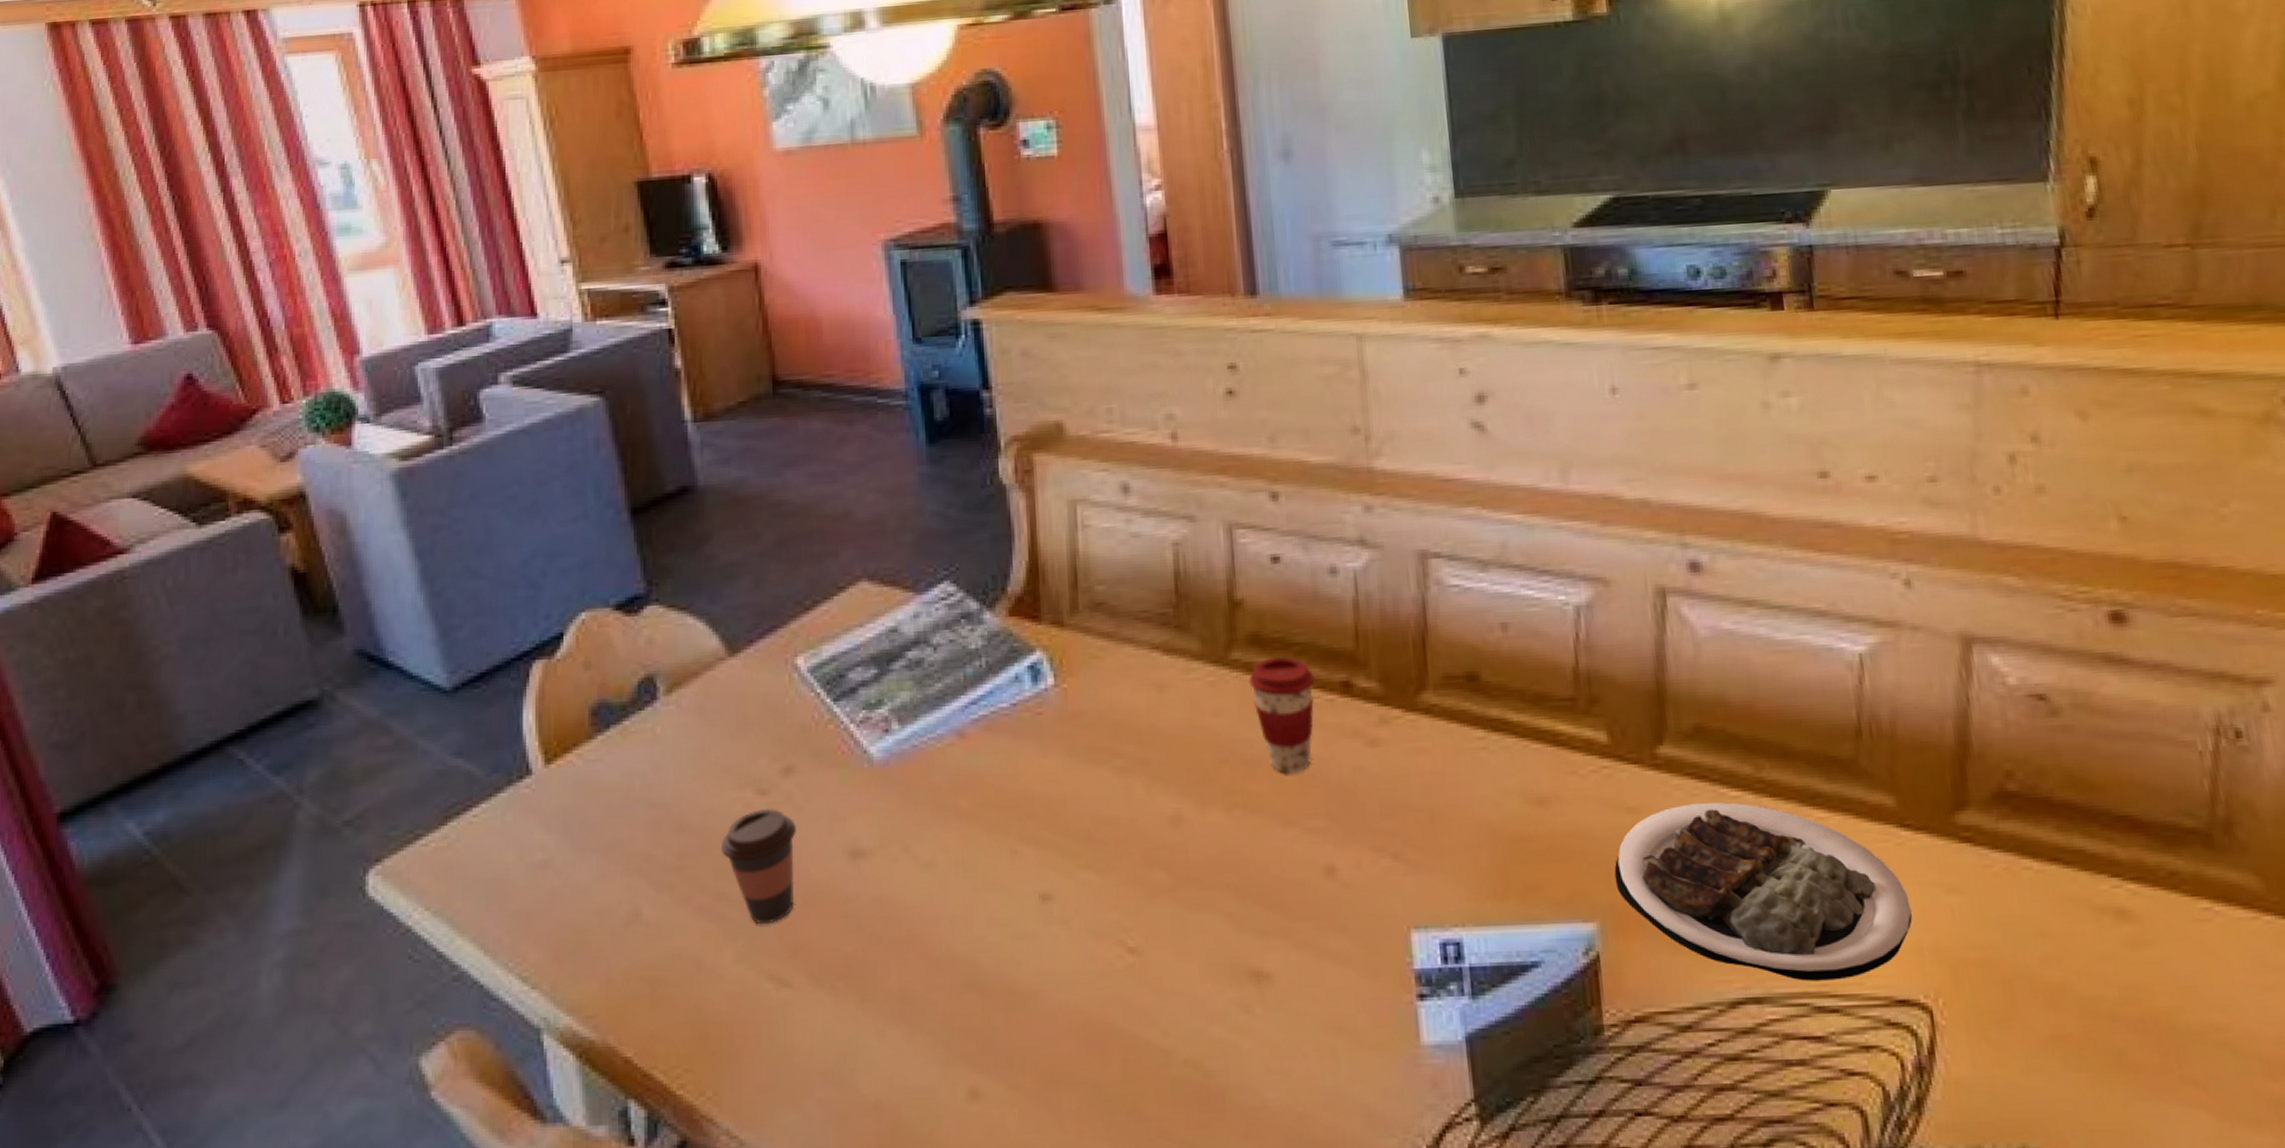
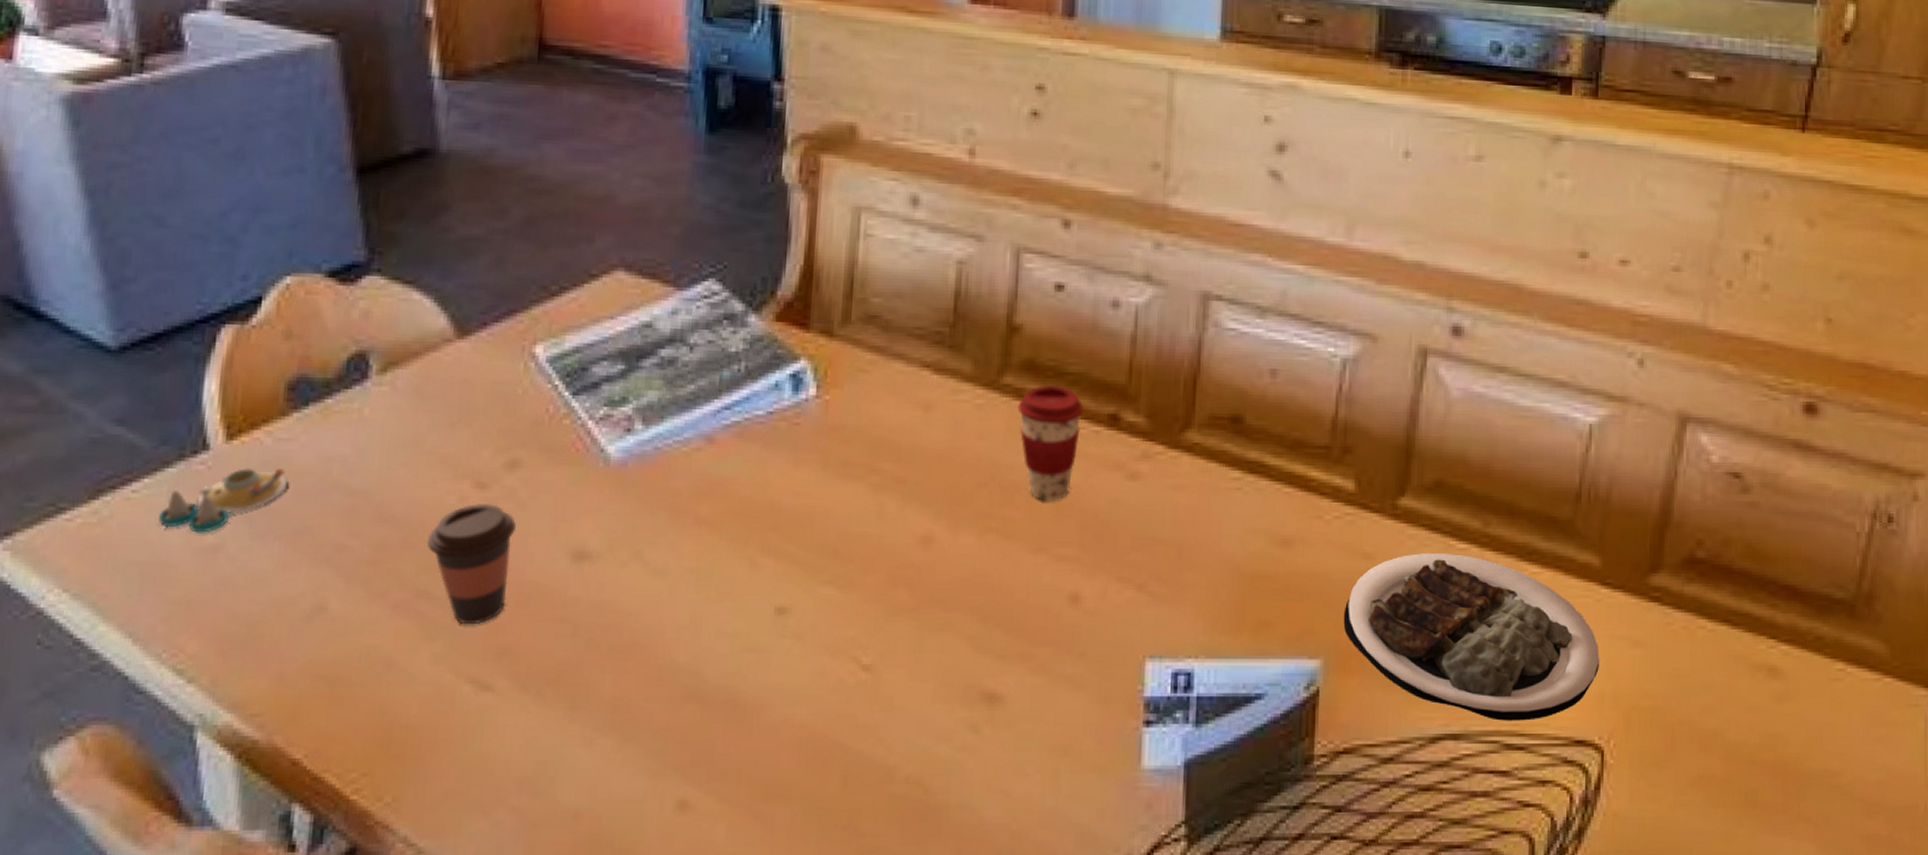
salt and pepper shaker set: none [496,788,599,851] -> present [158,468,289,533]

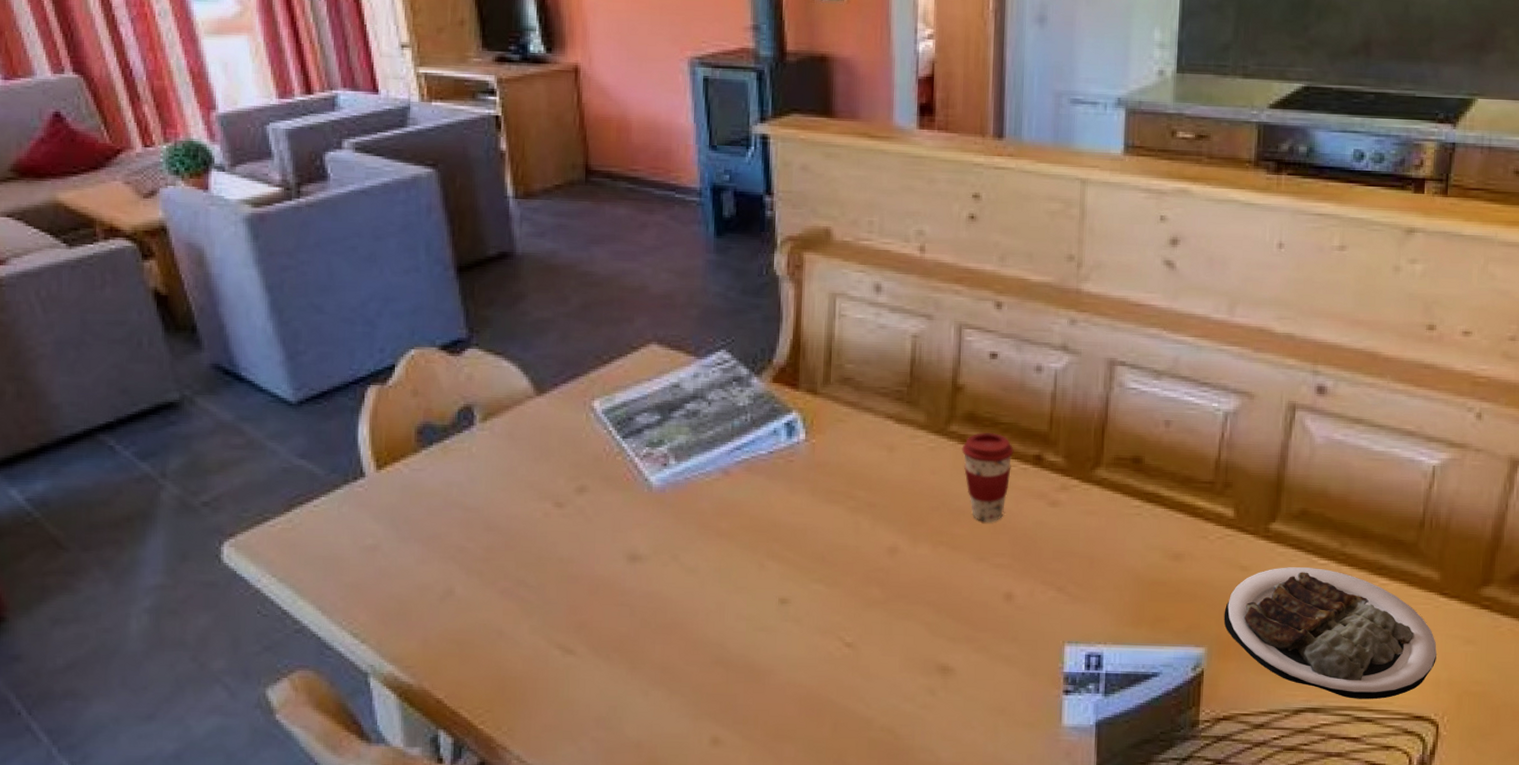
salt and pepper shaker set: present [158,468,289,533] -> none [334,490,422,537]
coffee cup: present [427,504,516,625] -> none [523,518,586,607]

